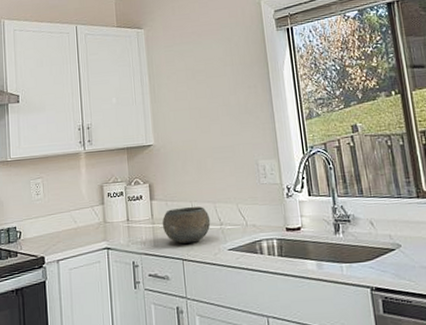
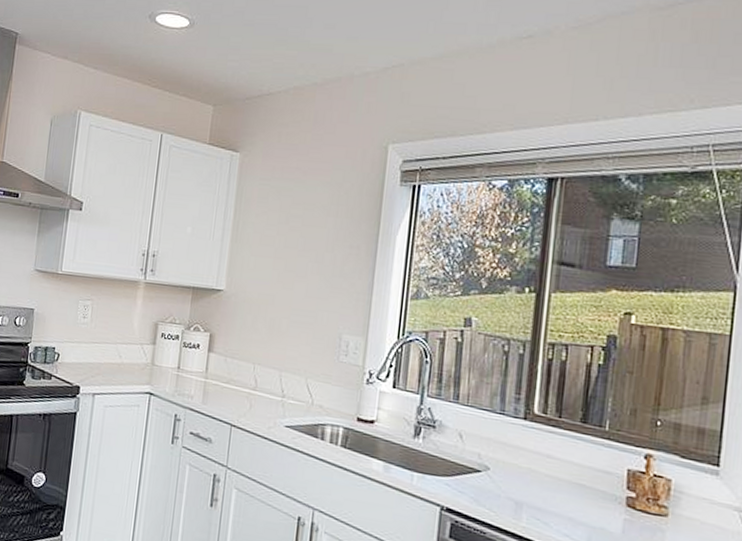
bowl: present [162,206,211,244] -> none [215,366,272,410]

